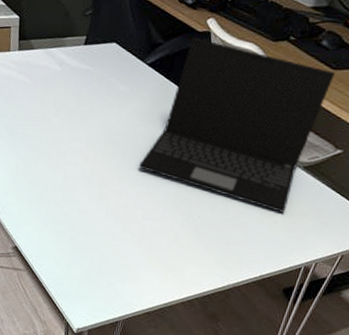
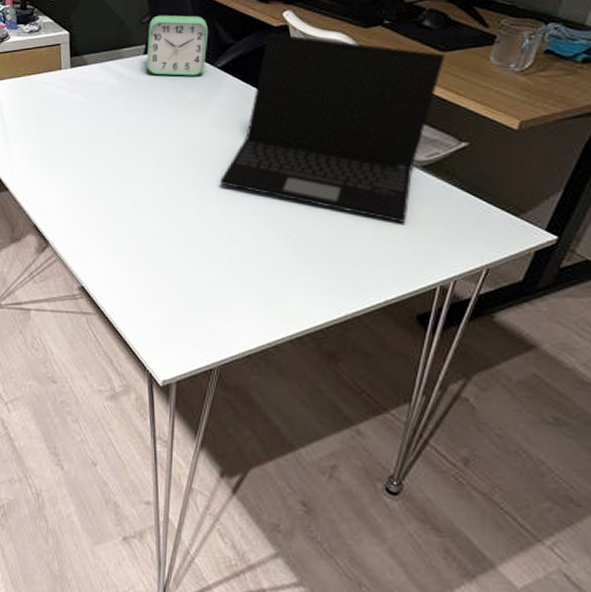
alarm clock: none [85,9,143,69] -> present [146,15,209,76]

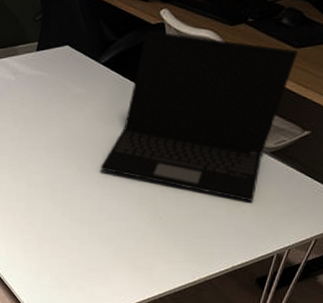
alarm clock: present [146,15,209,76] -> none [38,13,94,72]

